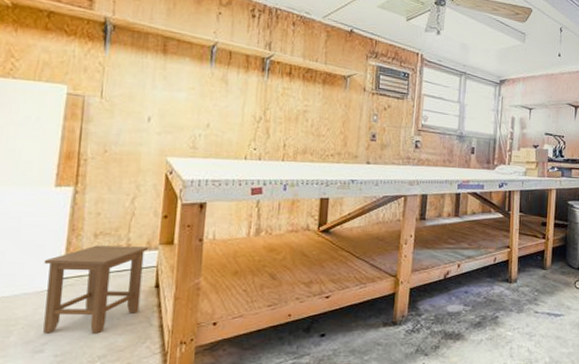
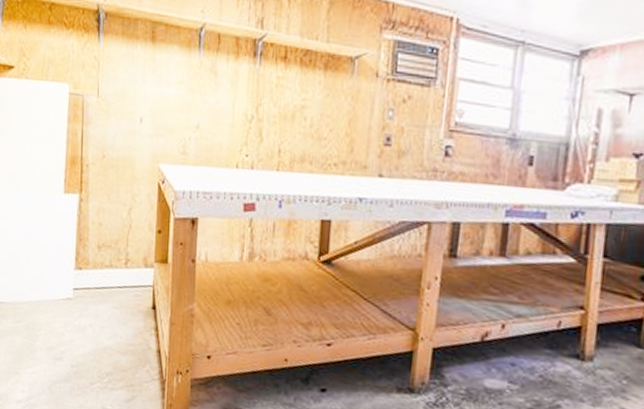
stool: present [43,245,149,334] -> none [58,257,146,350]

